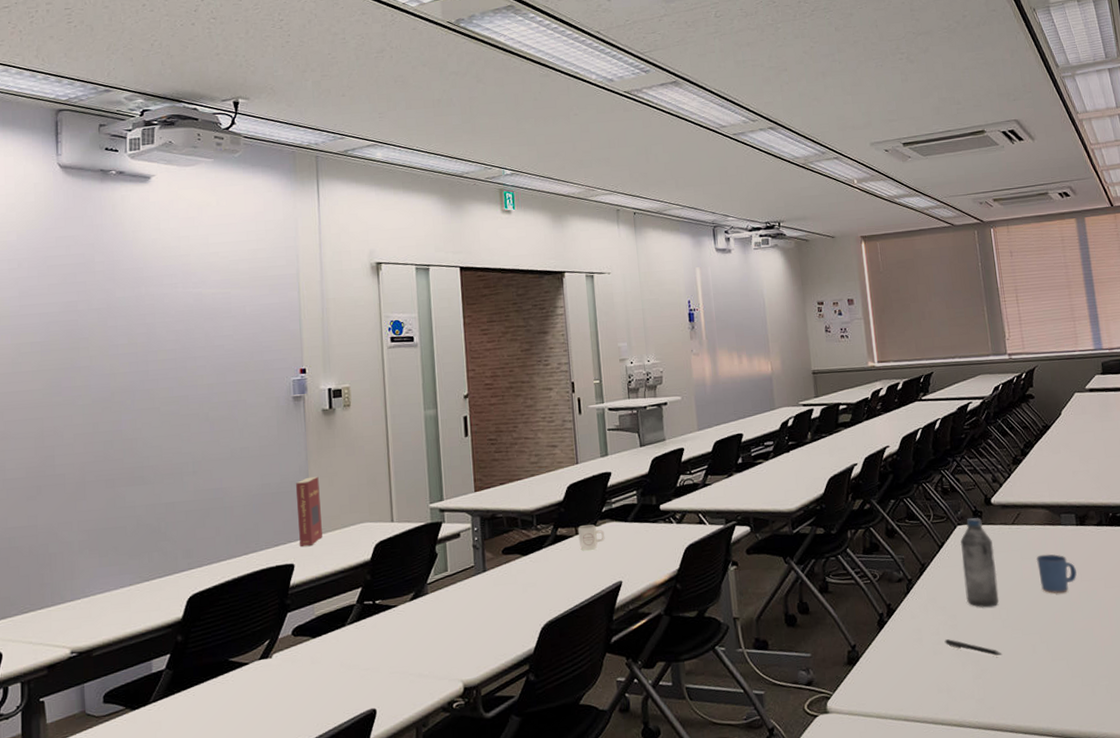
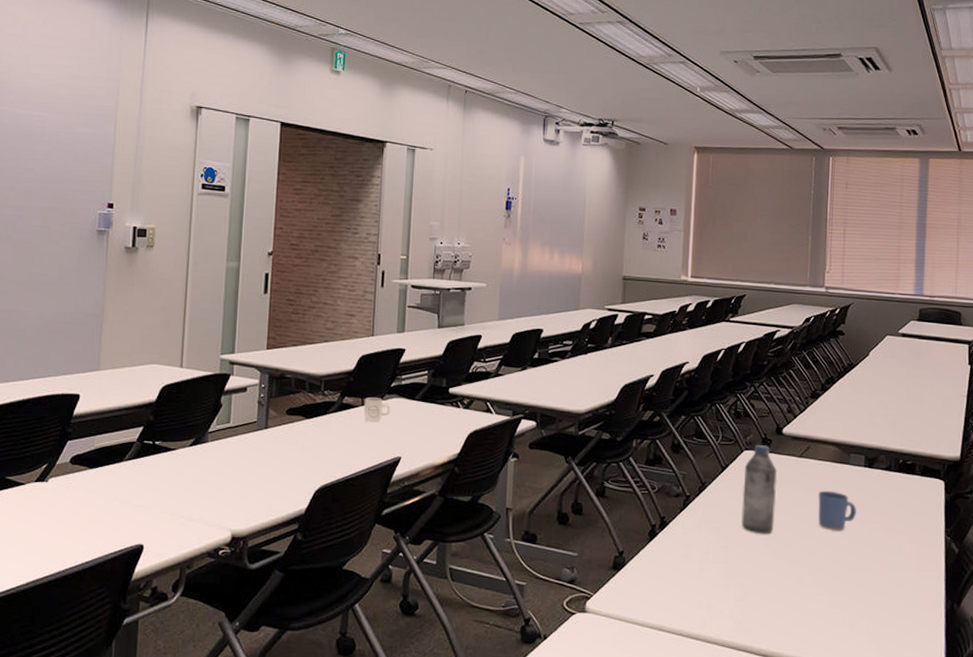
book: present [295,476,322,546] -> none [88,311,114,379]
pen: present [944,639,1003,656] -> none [712,559,768,582]

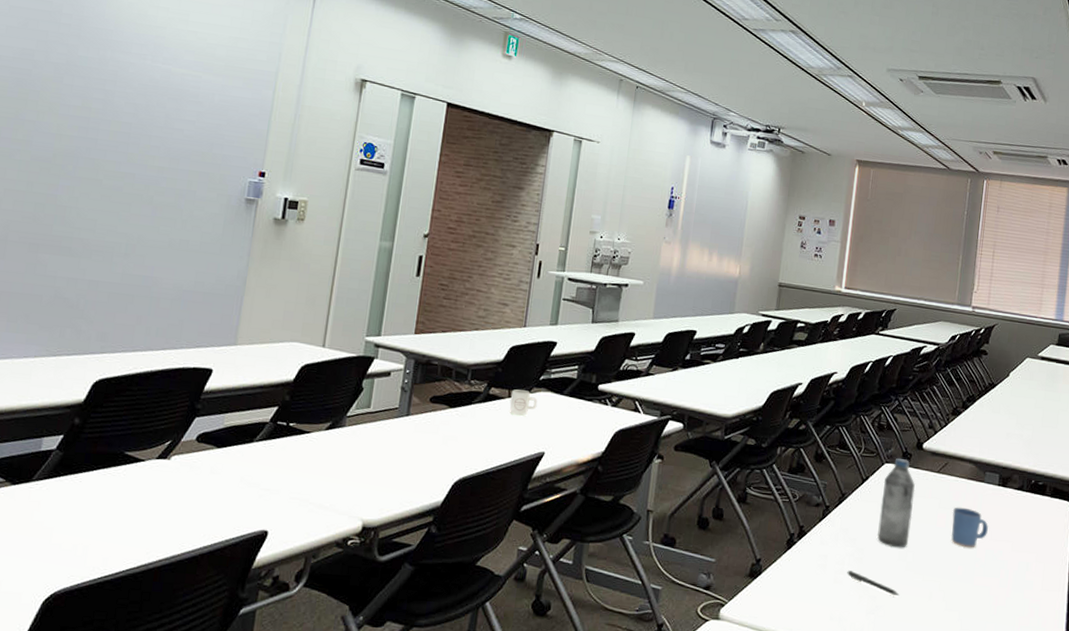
pen: none [712,559,768,582] -> present [847,571,900,596]

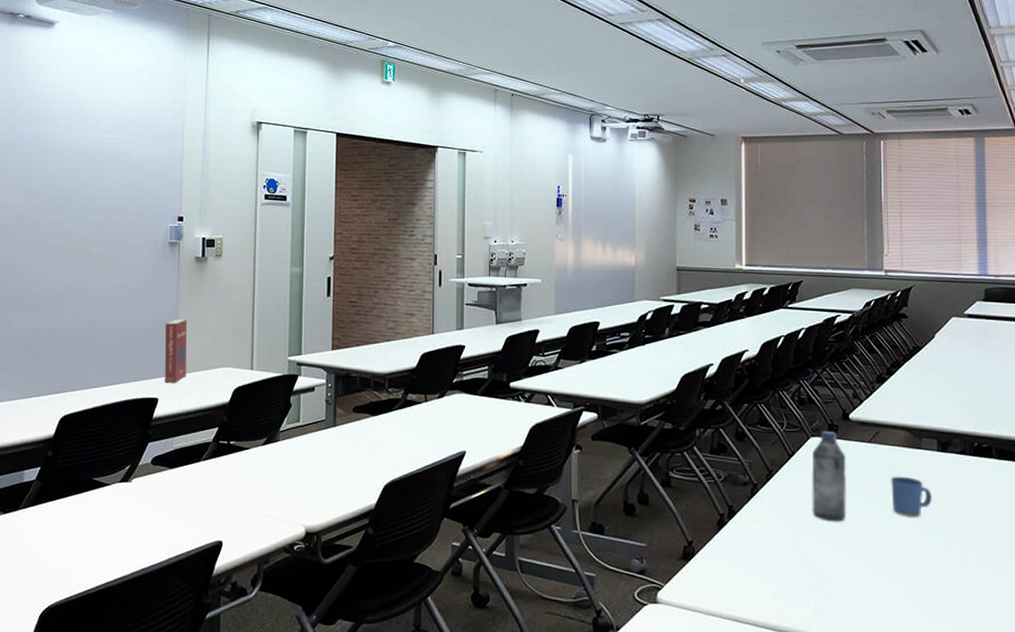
book: none [223,284,256,354] -> present [165,319,187,383]
mug: present [509,389,538,417] -> none [427,394,453,419]
pen: present [847,571,900,596] -> none [784,548,844,570]

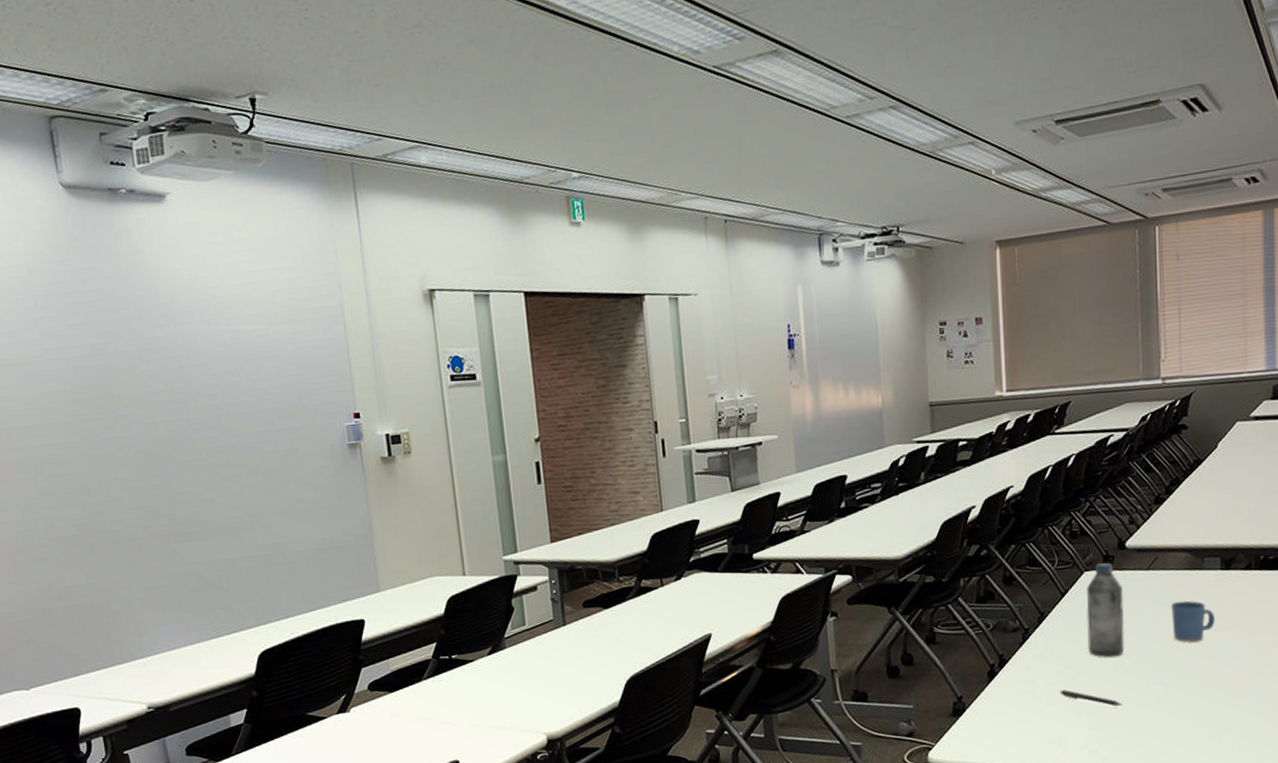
book: present [165,319,187,383] -> none [358,528,392,602]
pen: none [784,548,844,570] -> present [1060,690,1123,706]

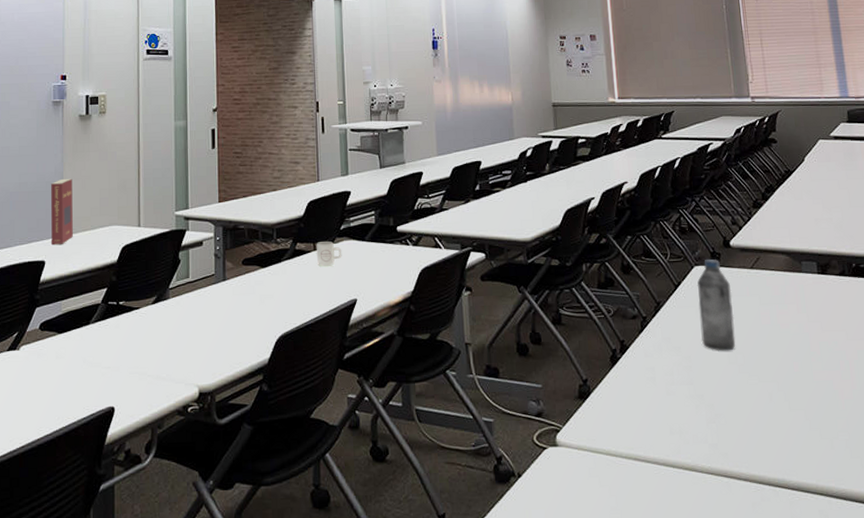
book: none [358,528,392,602] -> present [50,178,73,245]
mug: none [663,575,693,604] -> present [316,241,342,268]
pen: present [1060,690,1123,706] -> none [678,380,738,401]
mug: present [1170,600,1215,642] -> none [775,301,817,342]

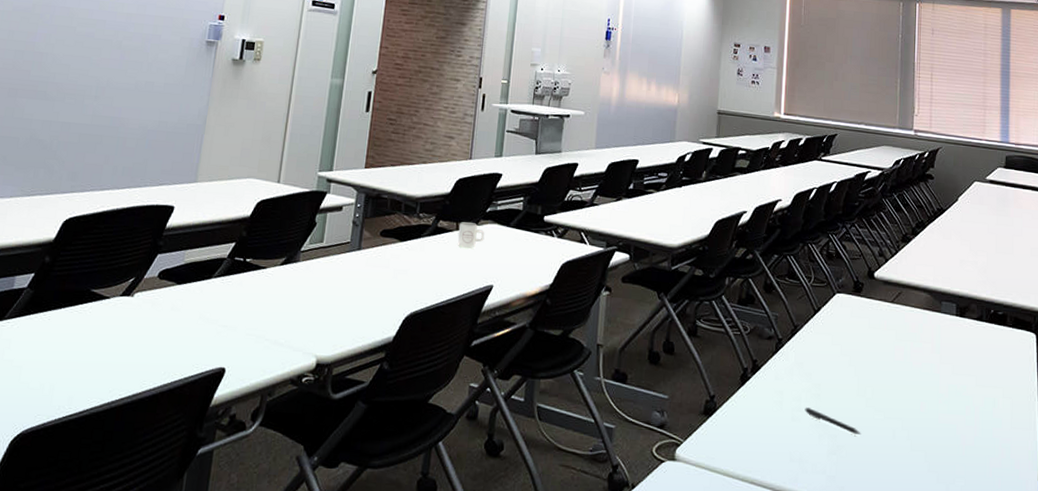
book: present [50,178,73,245] -> none [184,122,216,191]
pen: none [678,380,738,401] -> present [804,408,861,435]
water bottle: present [697,258,736,351] -> none [834,287,870,383]

